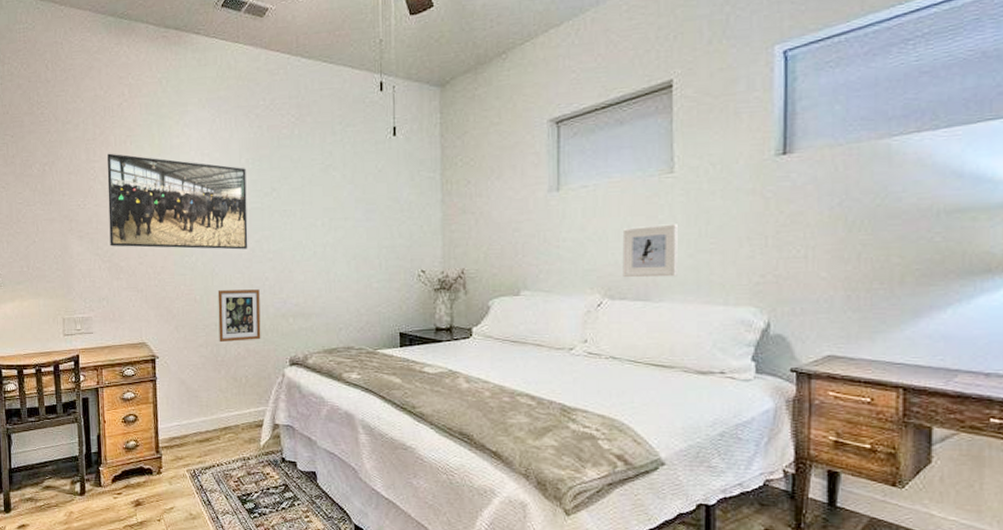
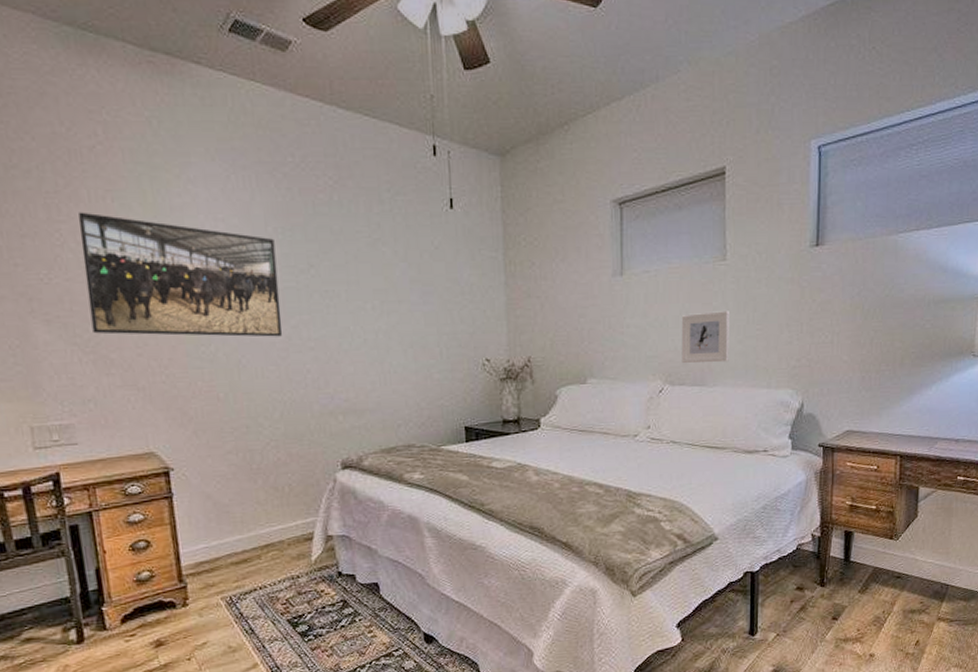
picture frame: present [217,289,261,342] -> none [246,384,305,446]

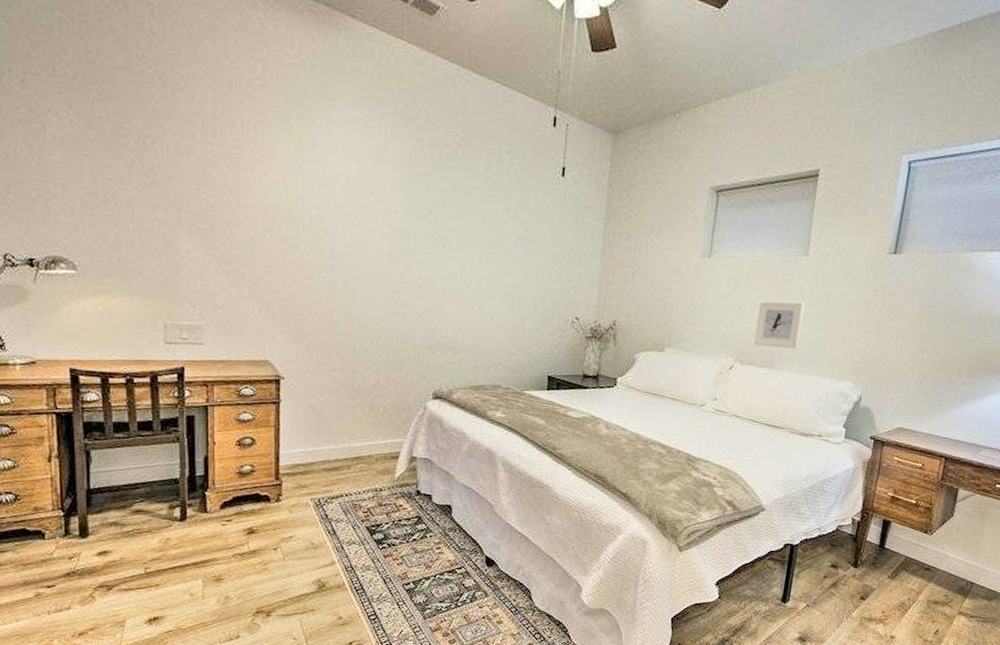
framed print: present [79,212,283,337] -> none [230,137,400,273]

